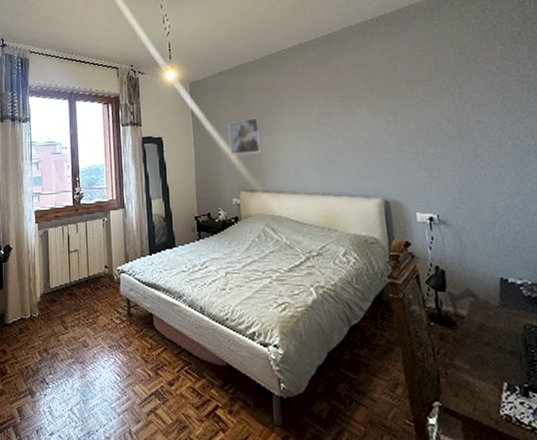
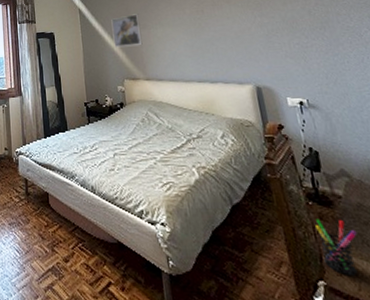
pen holder: none [436,340,478,396] -> present [316,219,358,275]

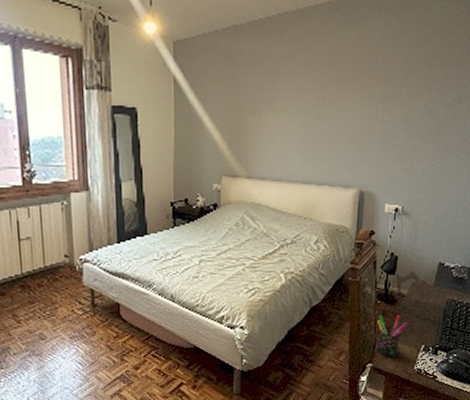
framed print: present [111,13,143,48] -> none [215,93,250,136]

